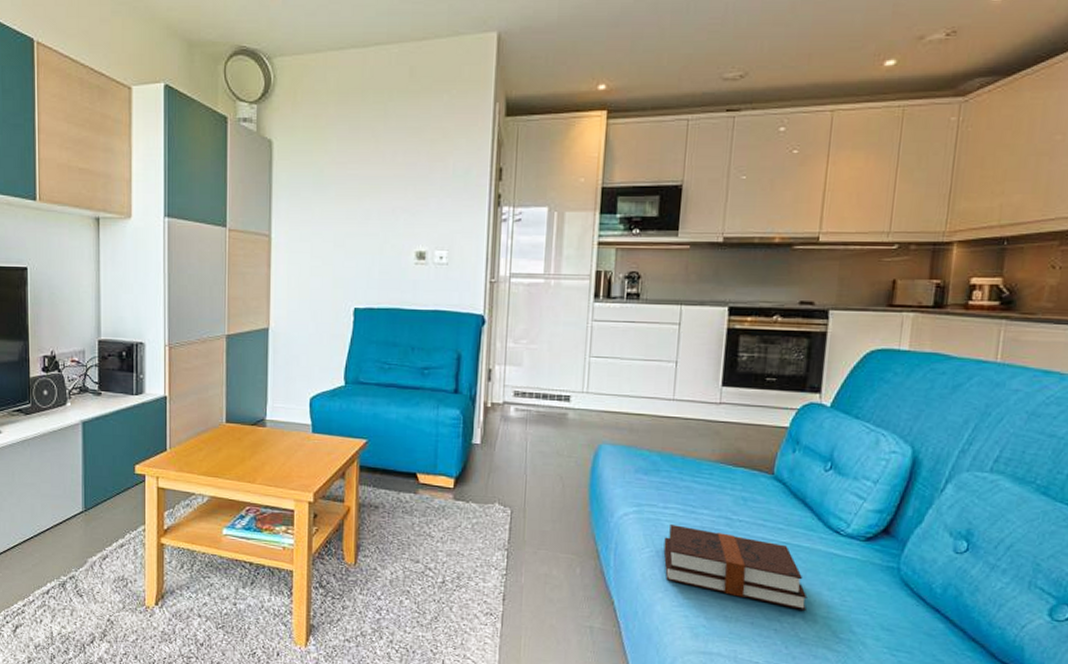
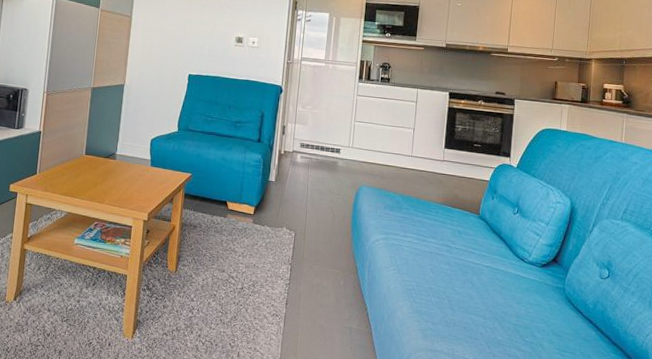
hardback book: present [663,525,808,611] -> none [403,249,503,319]

